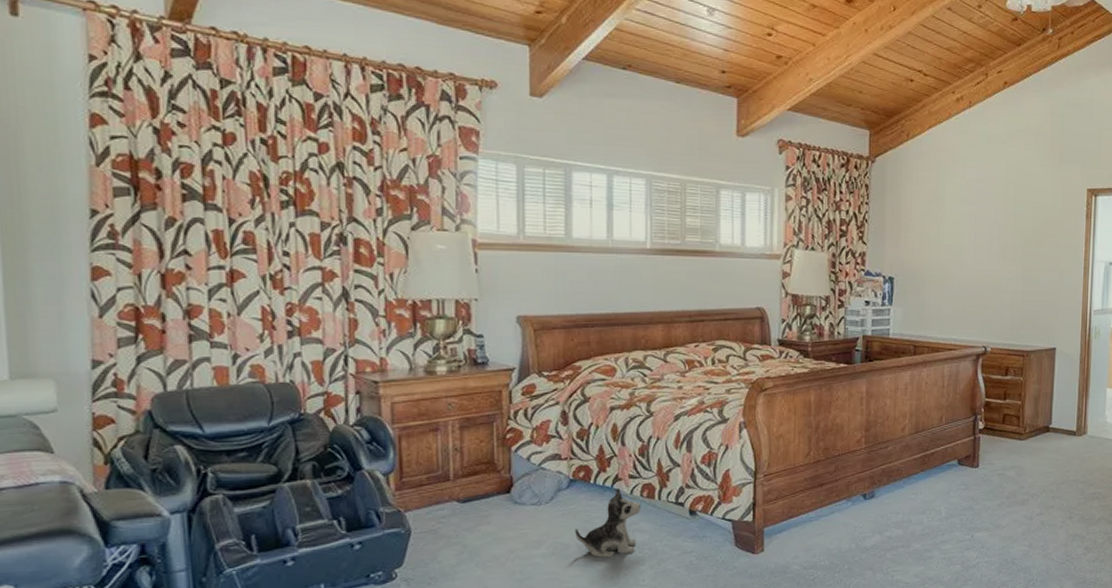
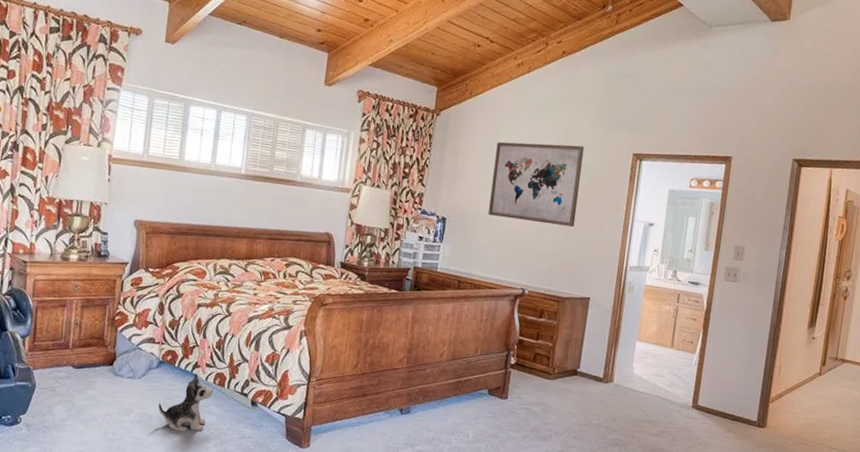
wall art: none [940,185,1036,275] -> present [488,142,585,228]

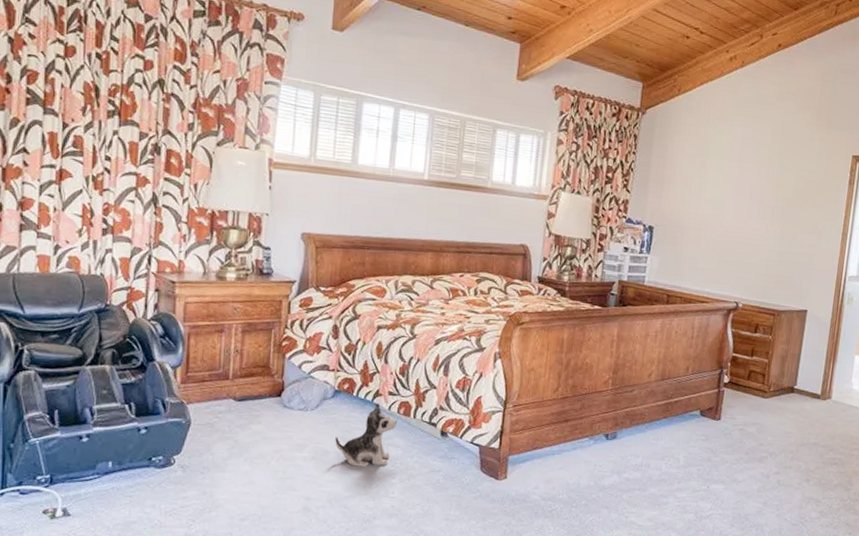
wall art: present [488,142,585,228] -> none [699,143,802,236]

